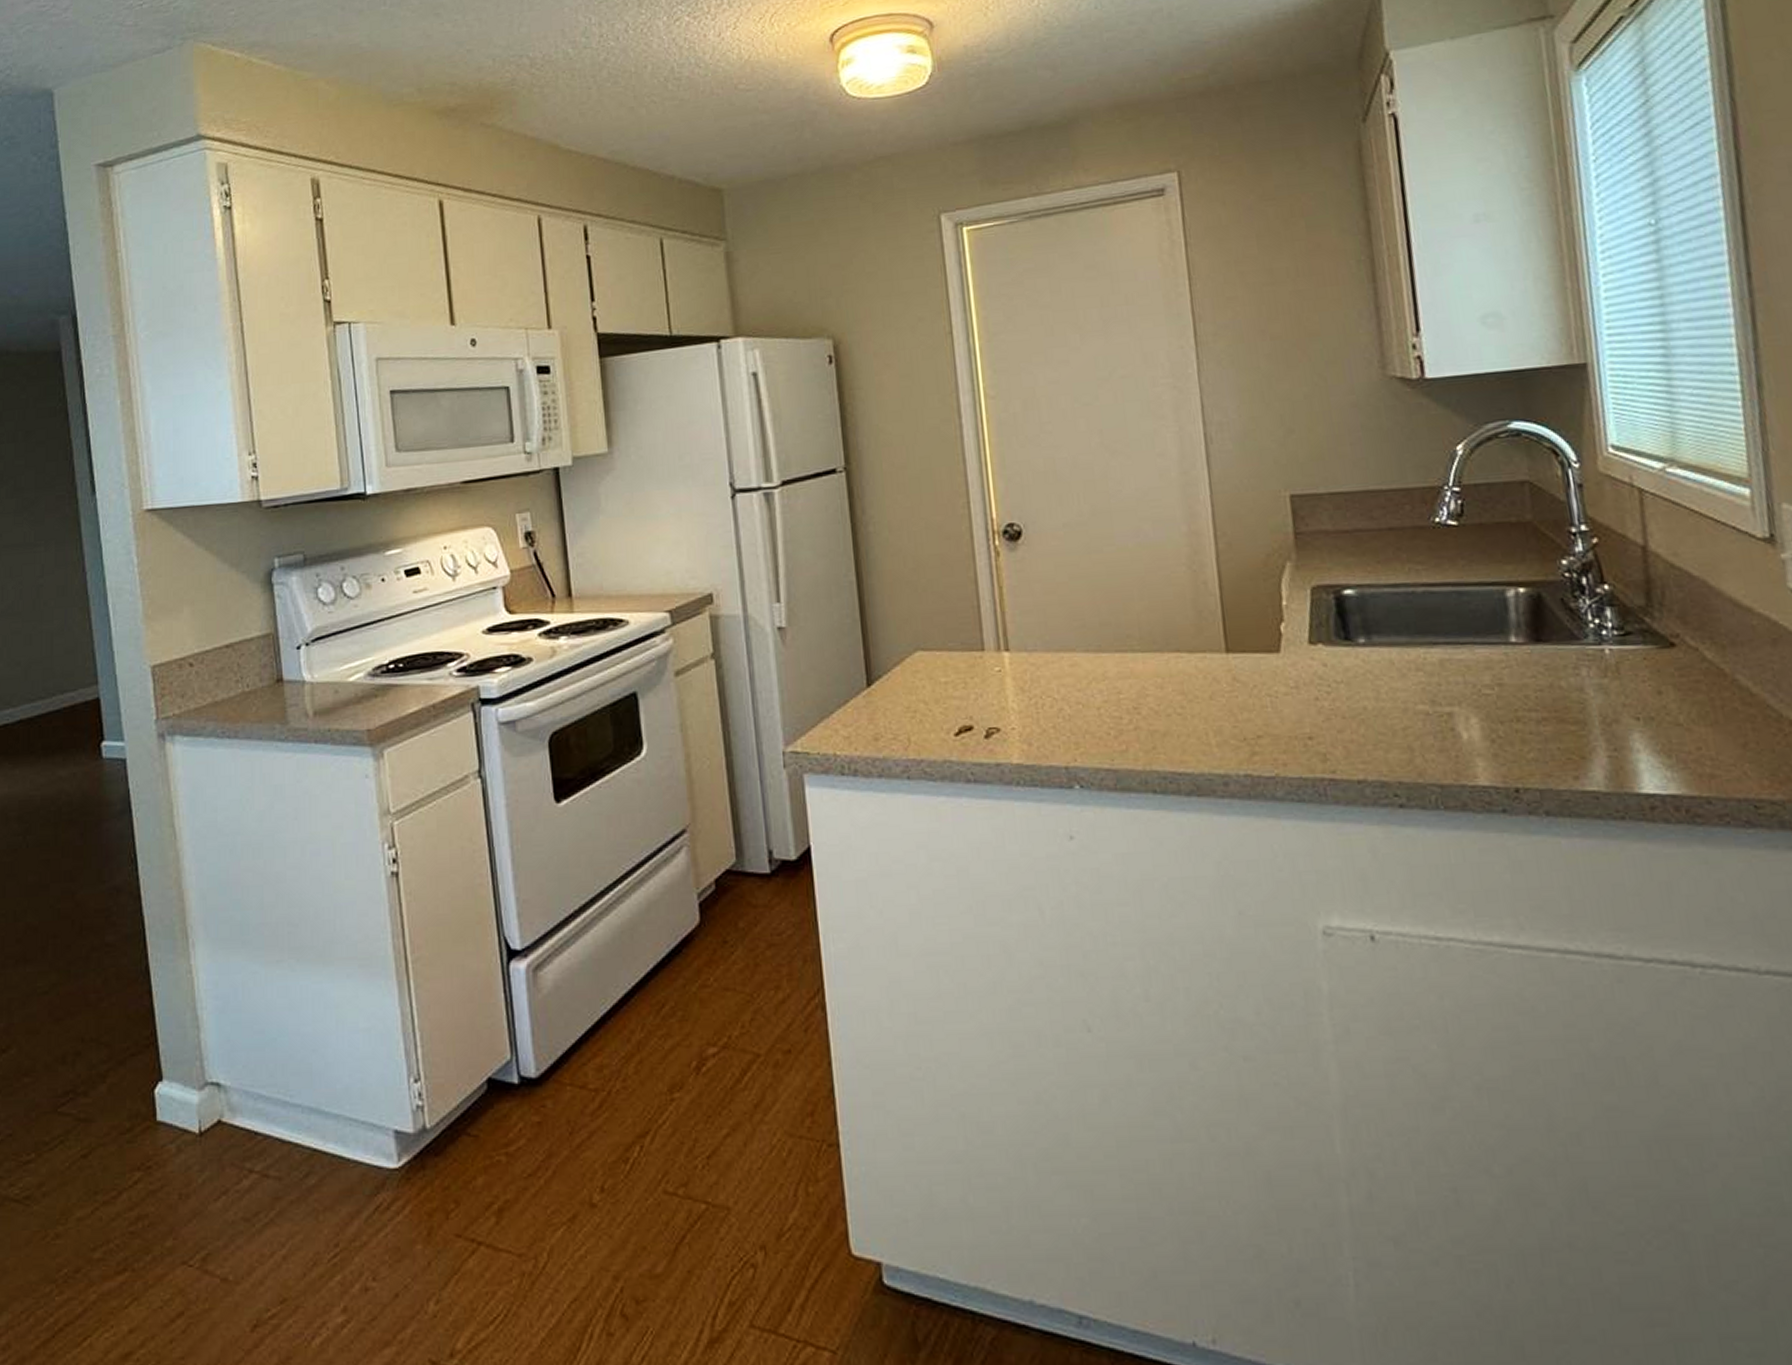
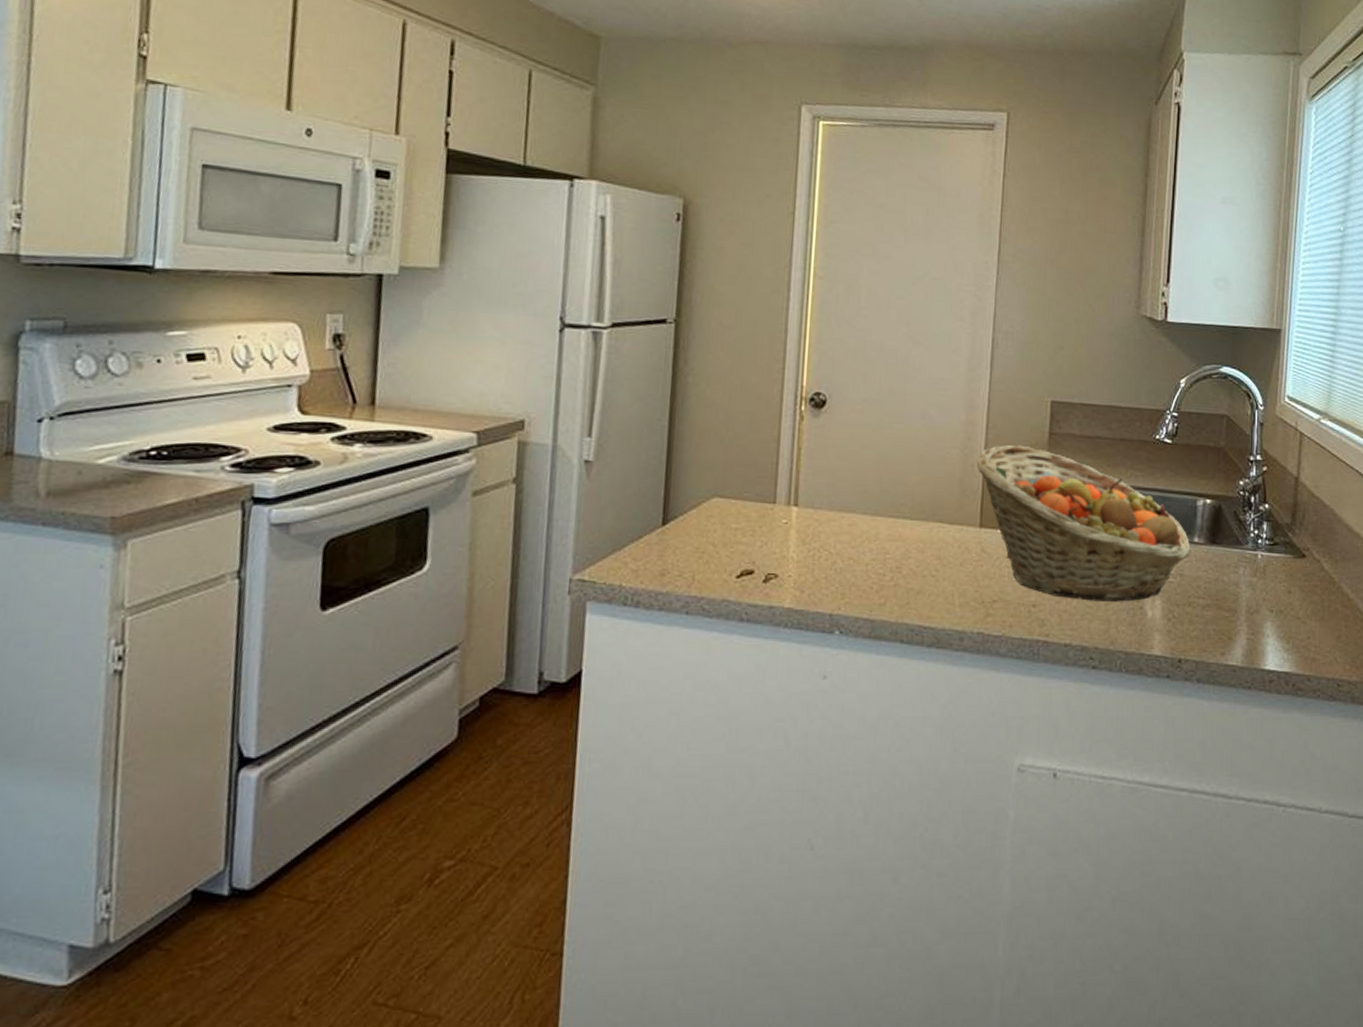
fruit basket: none [1208,551,1508,727] -> present [976,444,1191,602]

